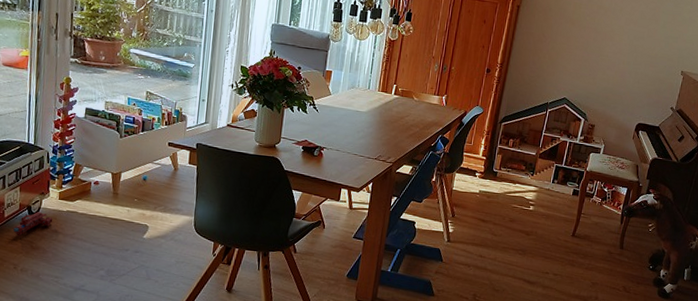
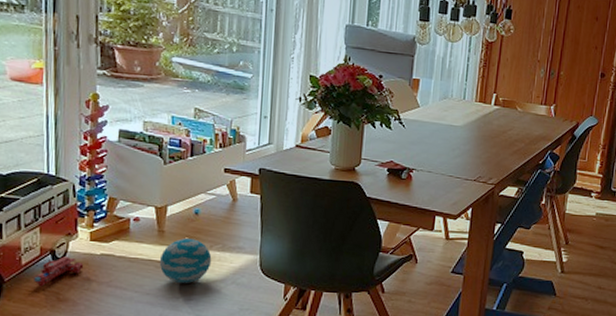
decorative ball: none [113,200,156,239] -> present [159,238,212,284]

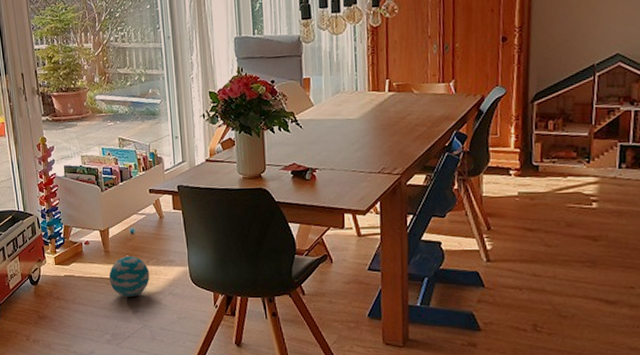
toy train: present [34,256,84,287] -> none [20,280,54,307]

